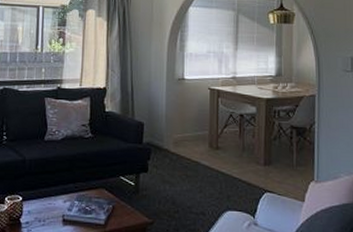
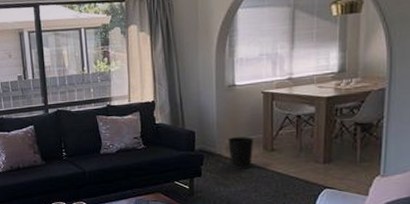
wastebasket: none [175,132,201,167] -> present [228,137,254,169]

